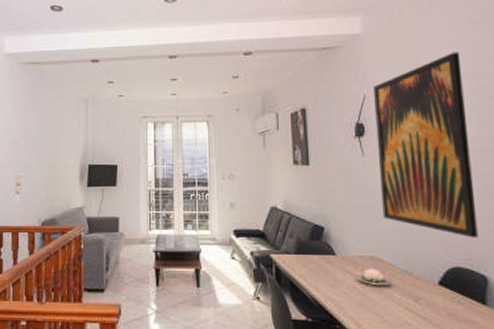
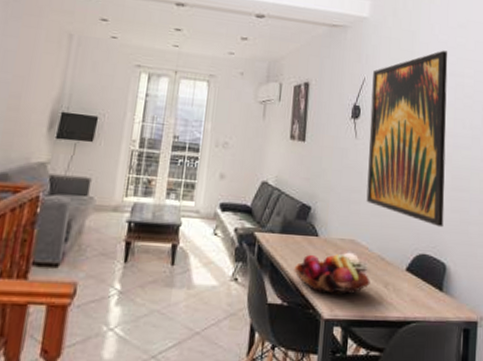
fruit basket: none [314,271,399,310] -> present [294,254,370,295]

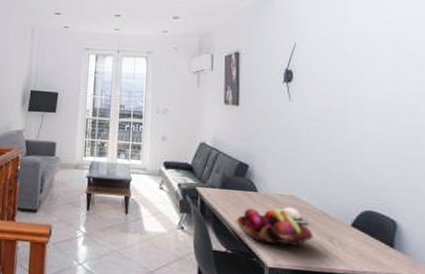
wall art: present [366,50,448,228] -> none [303,9,391,185]

